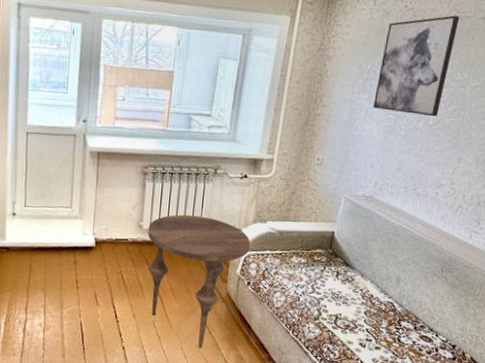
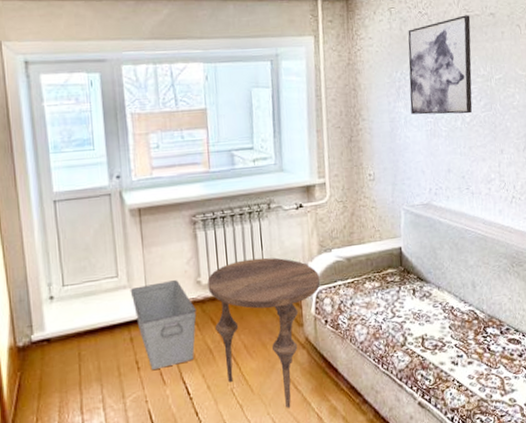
storage bin: none [80,219,134,291] -> present [130,280,197,370]

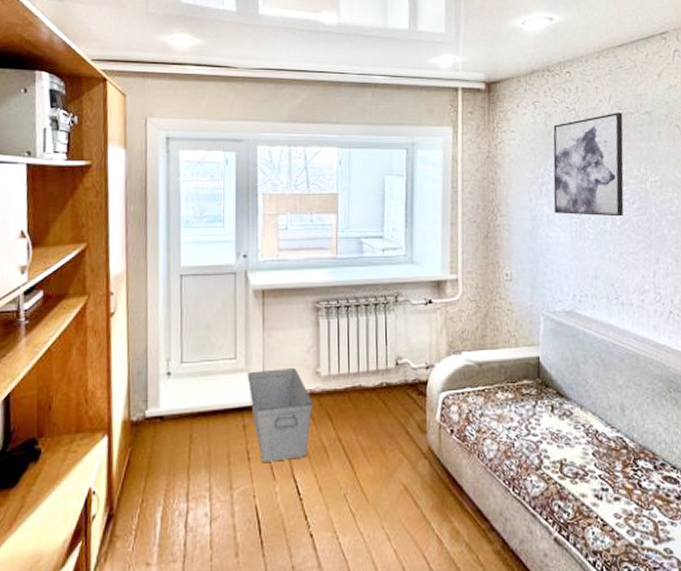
side table: present [207,257,321,408] -> none [327,353,448,524]

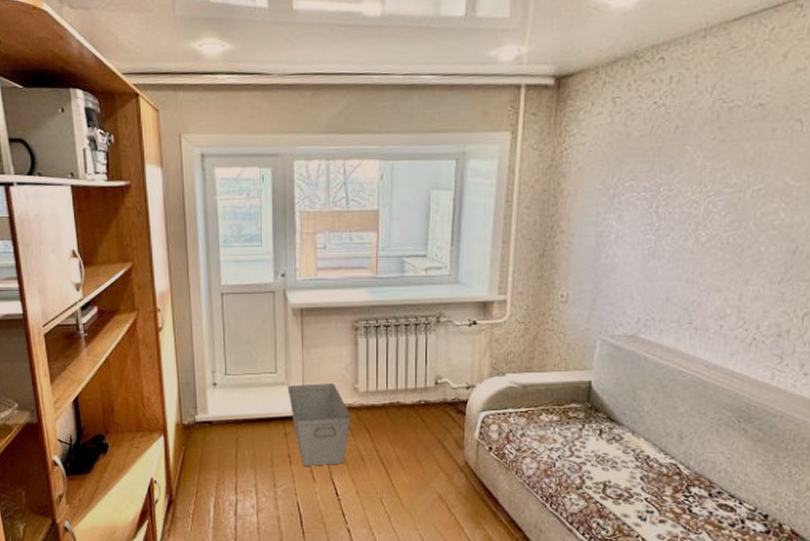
wall art: present [553,112,624,217] -> none [625,106,728,232]

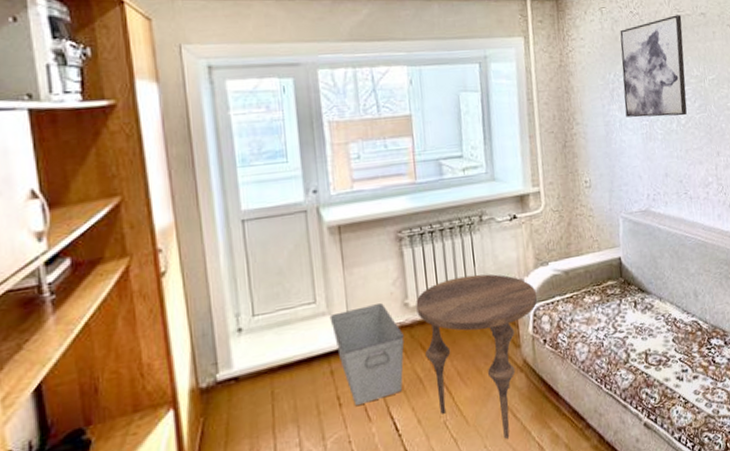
side table: none [365,372,488,528] -> present [416,274,538,439]
wall art: none [625,106,728,232] -> present [620,15,687,118]

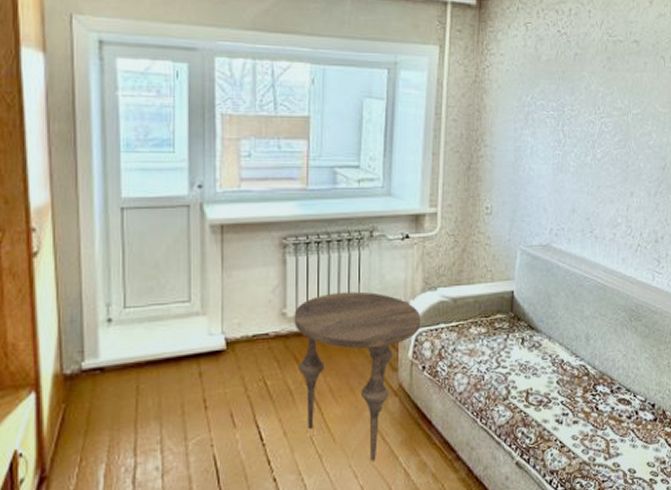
storage bin: present [329,303,405,405] -> none [203,310,278,410]
wall art: present [620,15,687,118] -> none [538,39,613,150]

